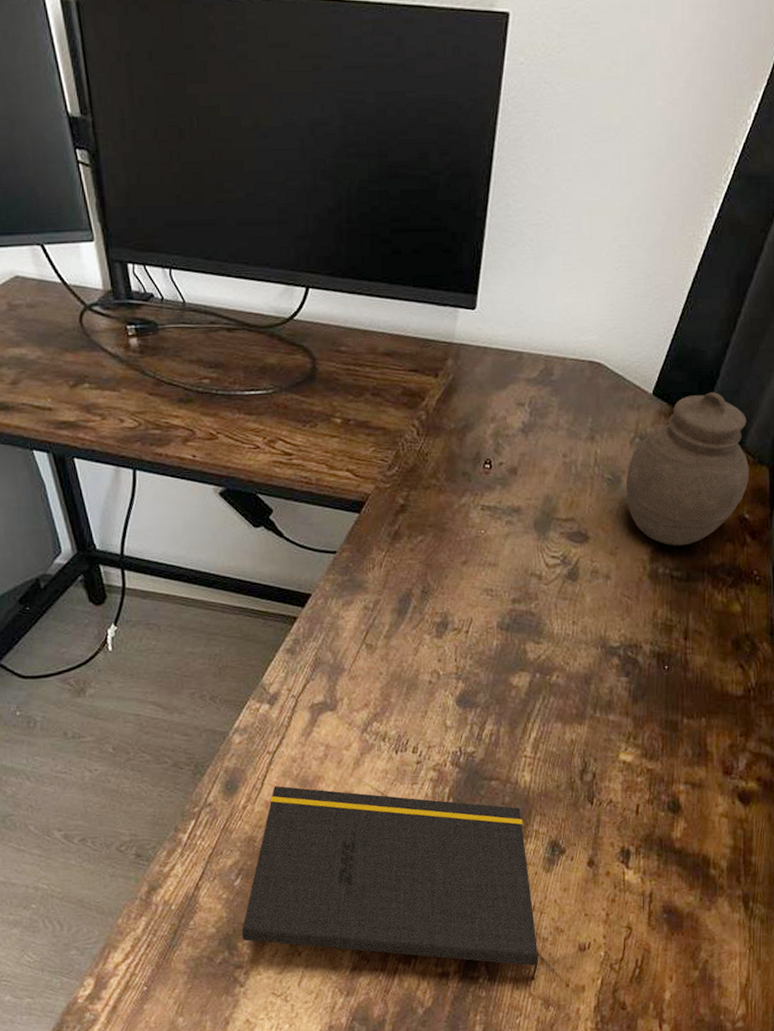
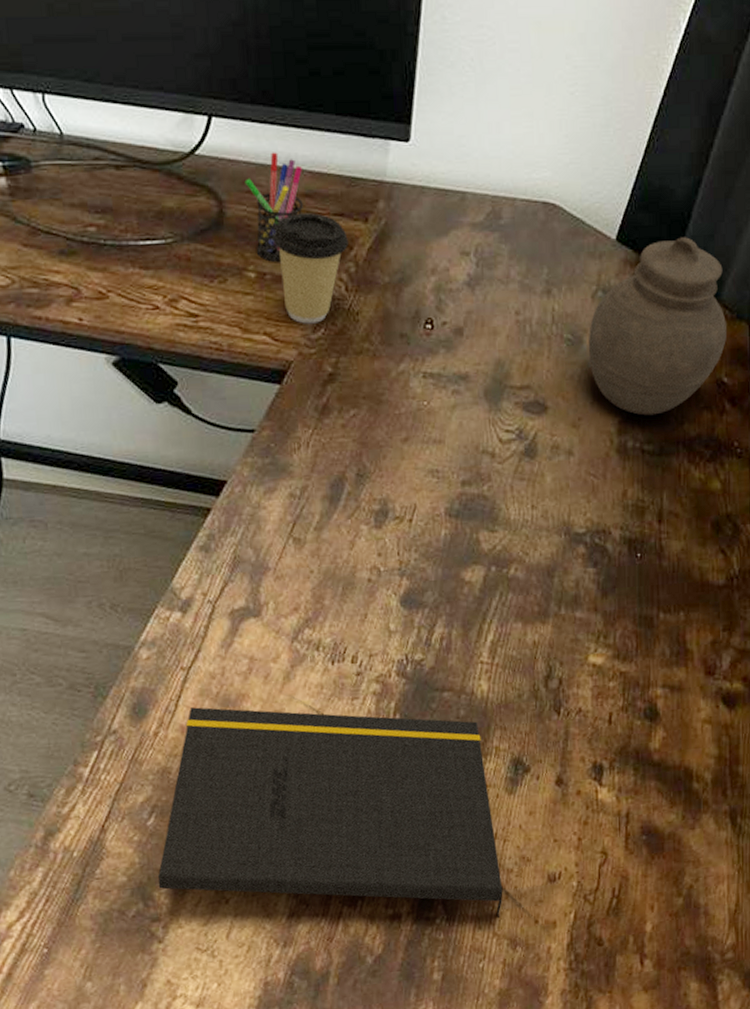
pen holder: none [334,317,383,411] -> present [244,152,303,263]
coffee cup: none [357,369,421,463] -> present [272,213,348,324]

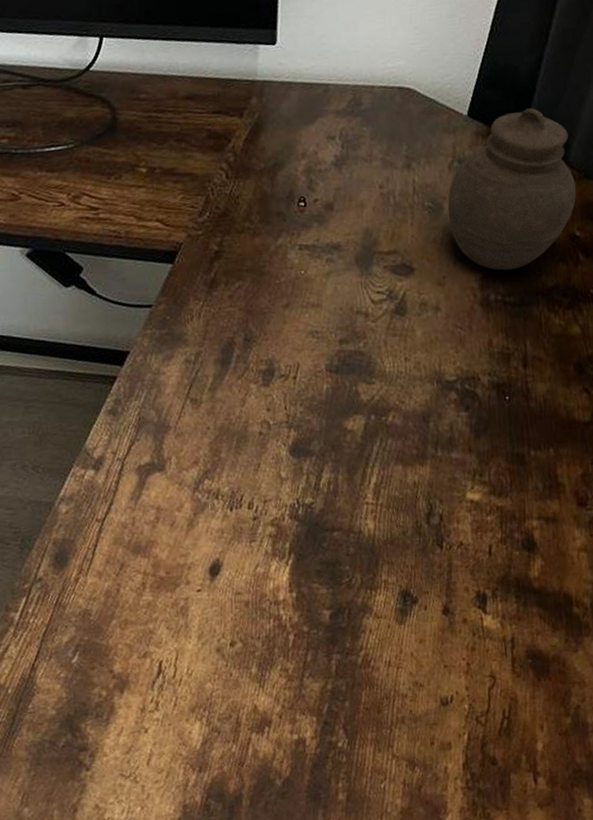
notepad: present [157,707,503,918] -> none [83,554,400,740]
pen holder: present [244,152,303,263] -> none [133,63,186,159]
coffee cup: present [272,213,348,324] -> none [160,112,227,210]

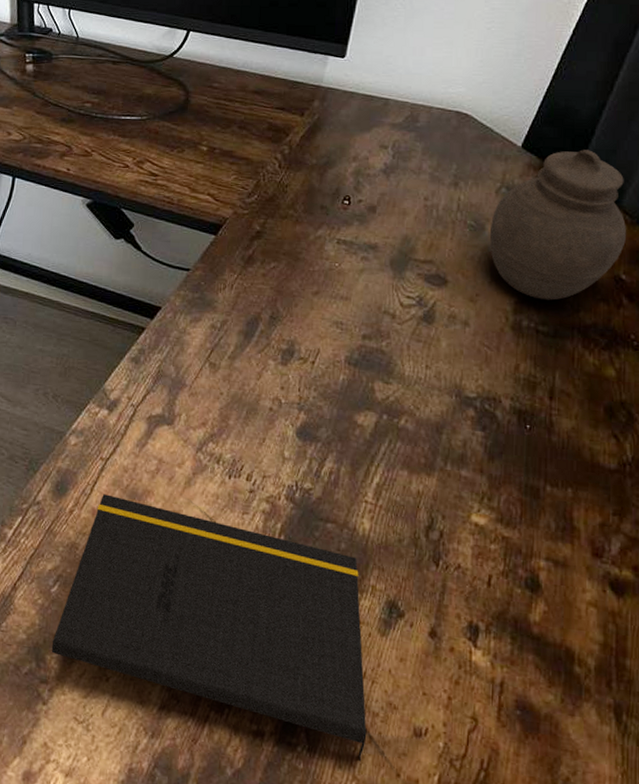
notepad: none [83,554,400,740] -> present [51,494,367,761]

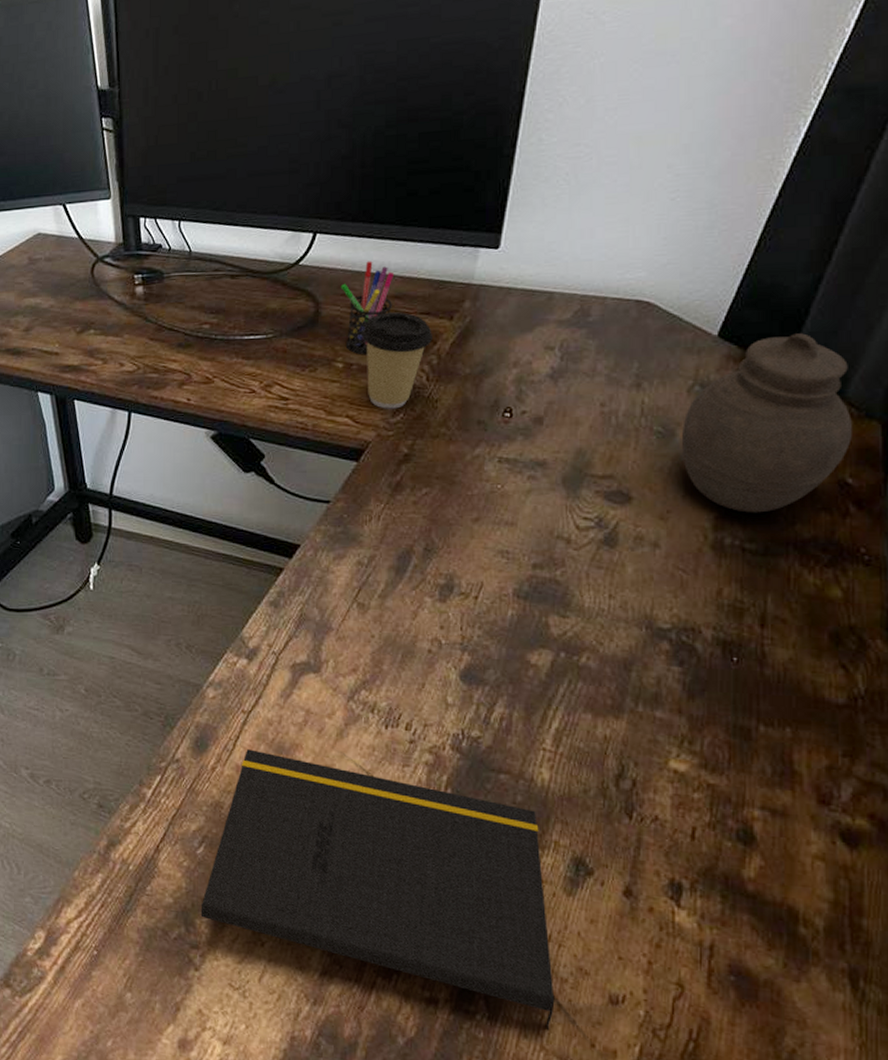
pen holder: none [208,59,255,142] -> present [340,261,394,356]
coffee cup: none [225,105,286,190] -> present [362,312,432,409]

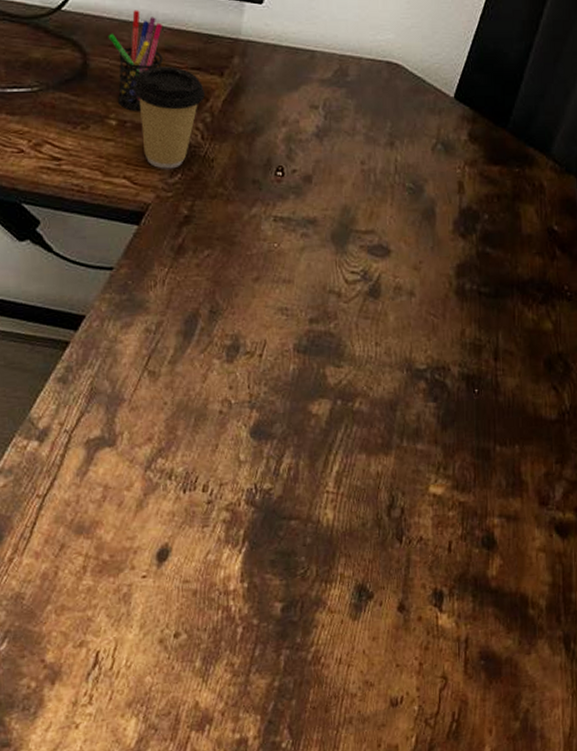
notepad: present [200,749,555,1030] -> none [8,534,347,742]
jar: present [681,333,852,513] -> none [428,96,556,260]

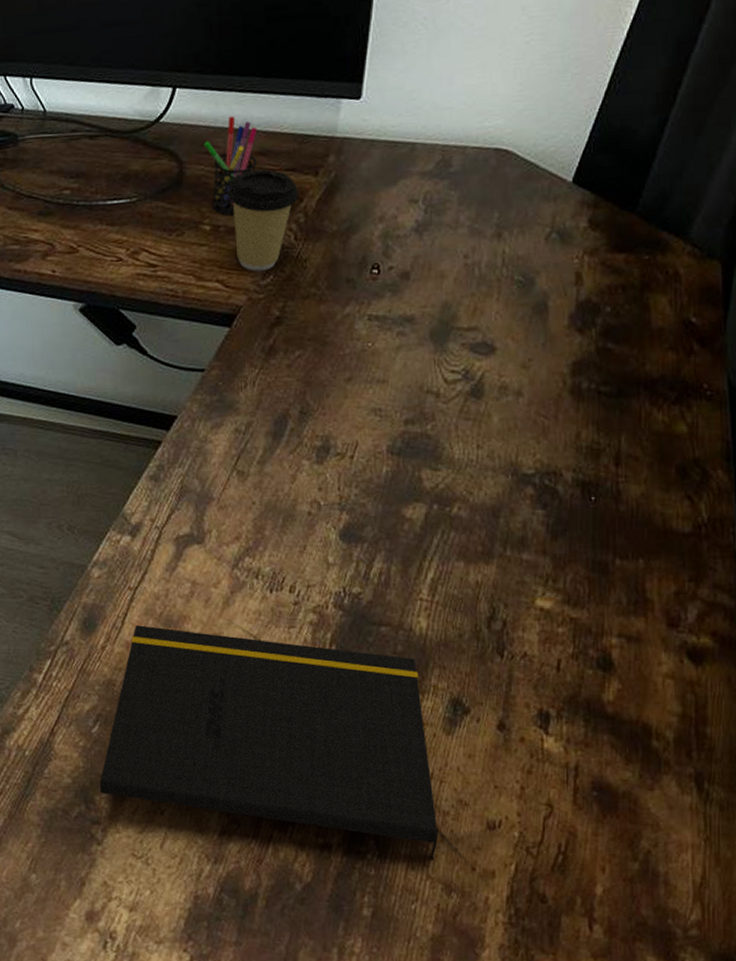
notepad: none [8,534,347,742] -> present [99,625,438,860]

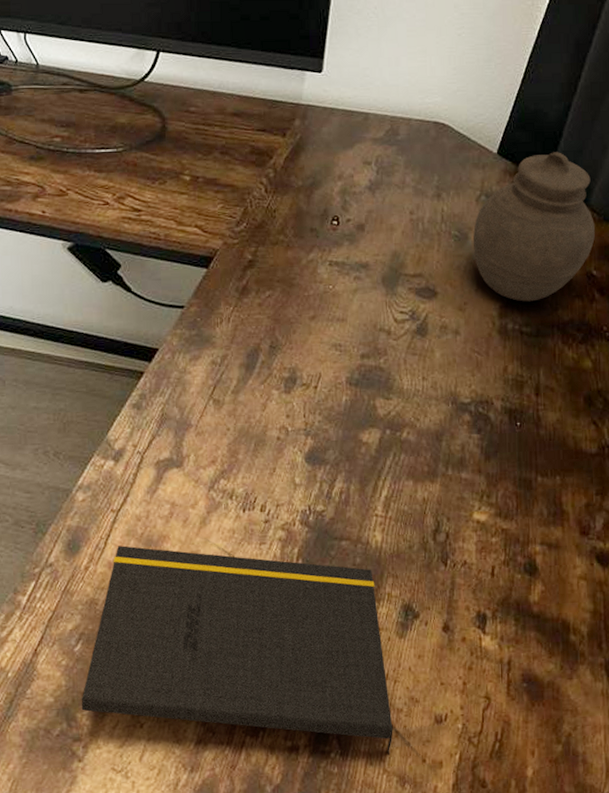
pen holder: present [203,116,257,217] -> none [184,80,232,169]
coffee cup: present [227,169,299,272] -> none [205,128,269,219]
jar: none [540,176,695,357] -> present [472,152,595,302]

